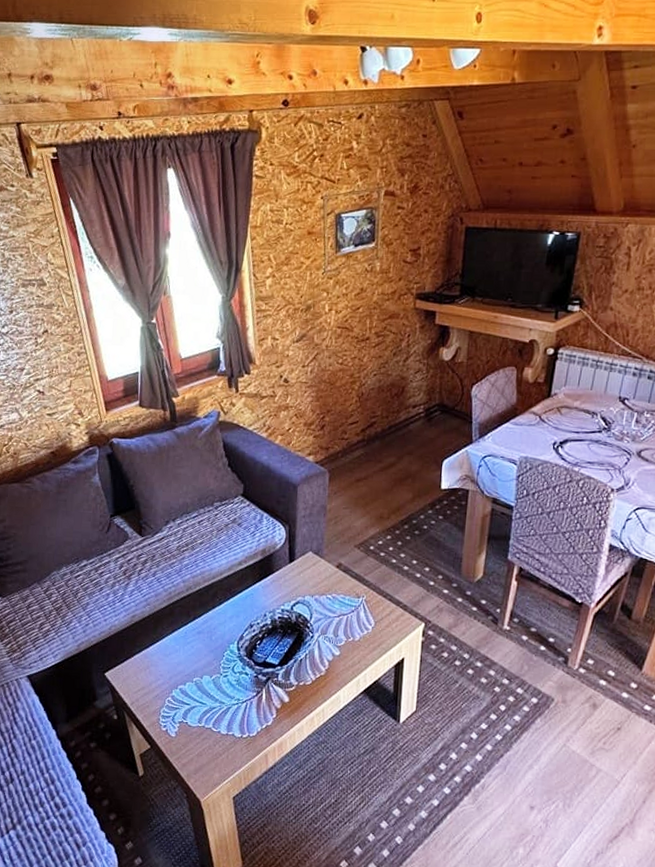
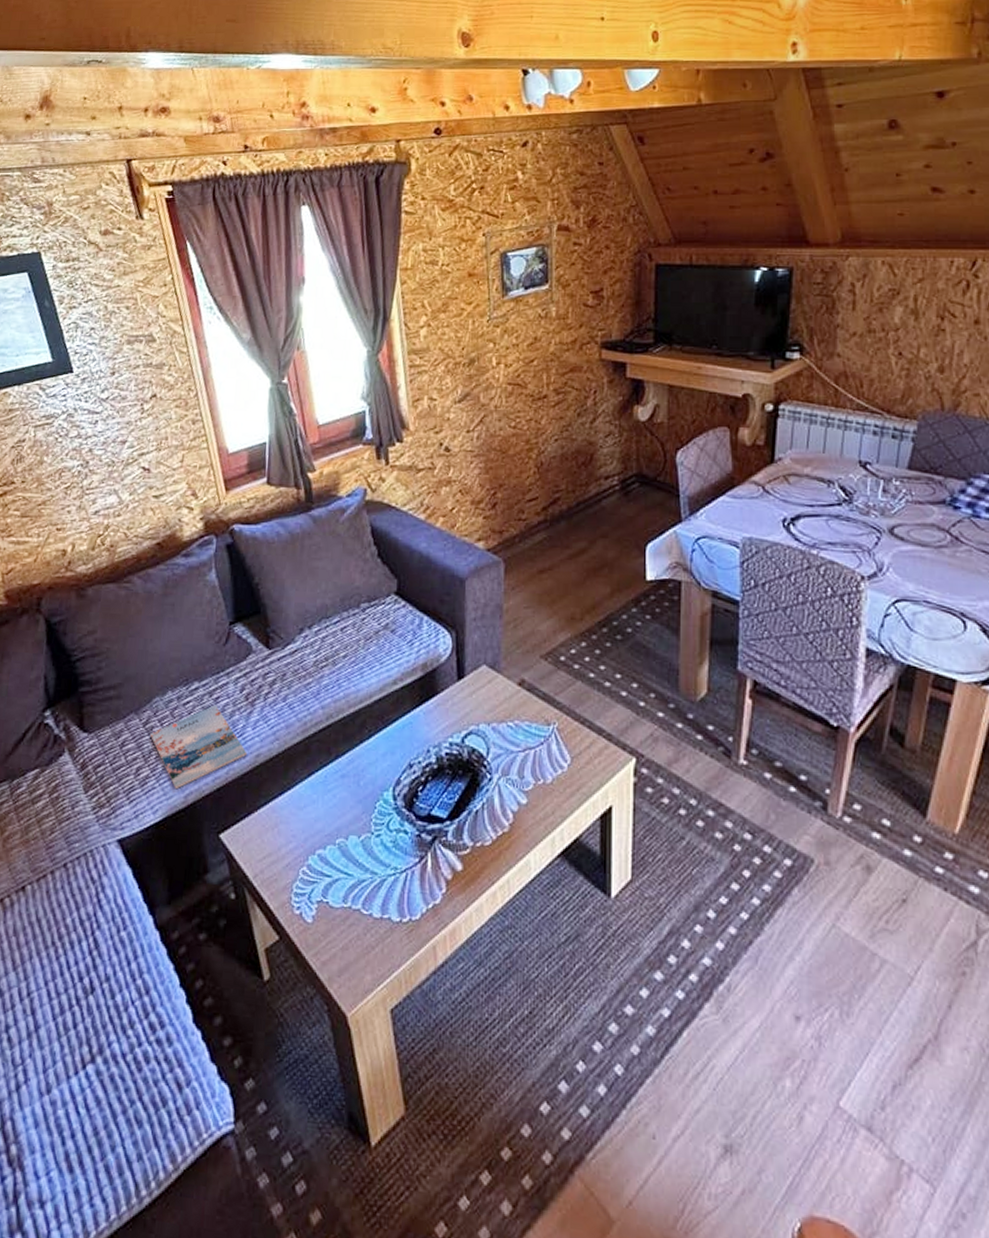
magazine: none [49,578,126,640] -> present [149,705,248,790]

